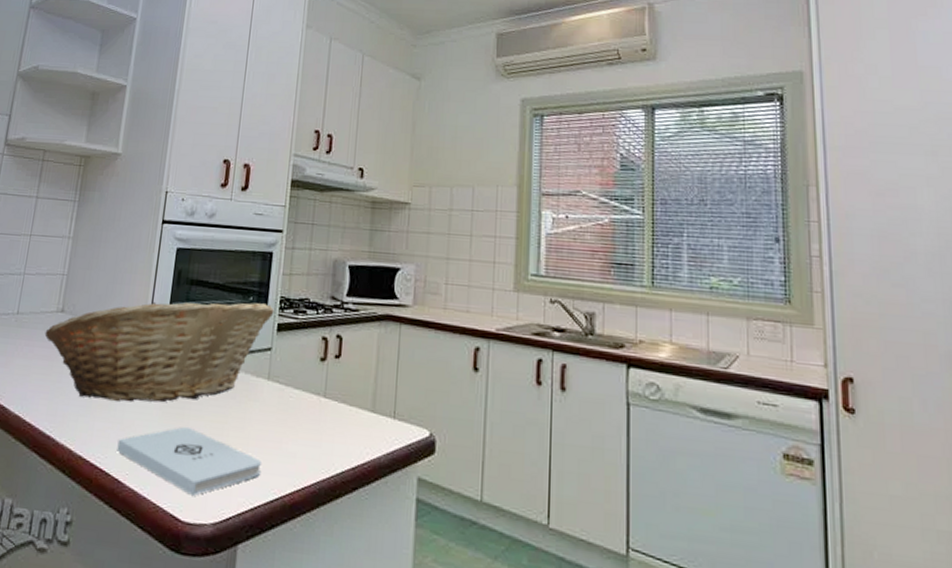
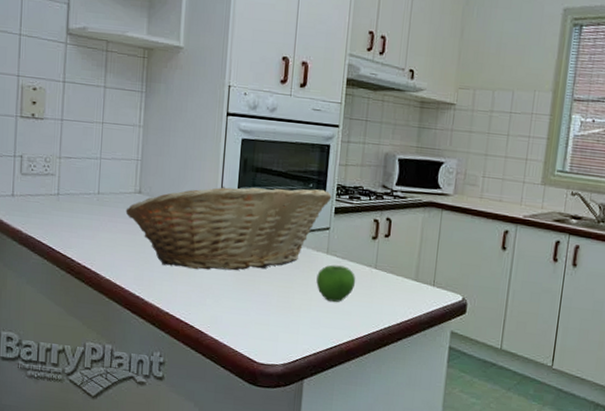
notepad: present [117,427,261,496] -> none [198,290,322,343]
apple: none [255,393,302,441] -> present [316,264,356,302]

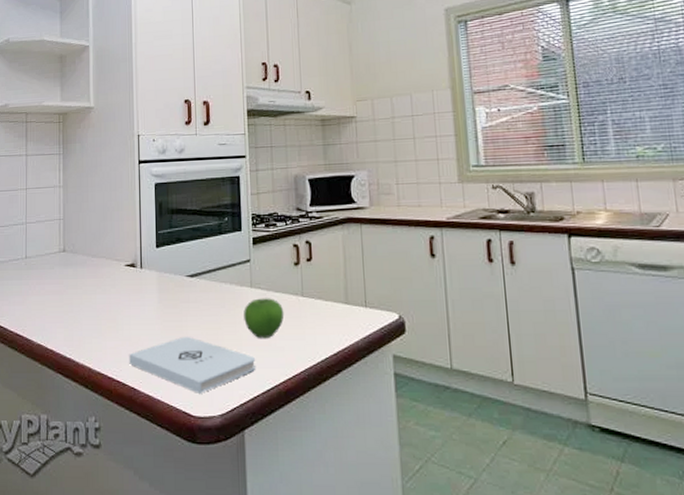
fruit basket: present [125,186,332,271] -> none [52,221,248,322]
notepad: none [198,290,322,343] -> present [129,337,255,393]

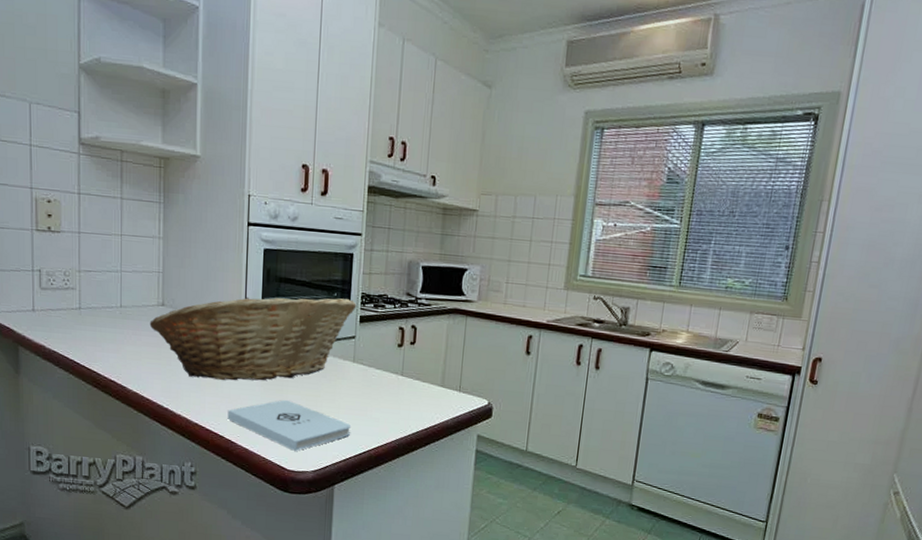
fruit basket: none [52,221,248,322] -> present [149,296,357,381]
apple: present [244,298,285,338] -> none [344,373,383,409]

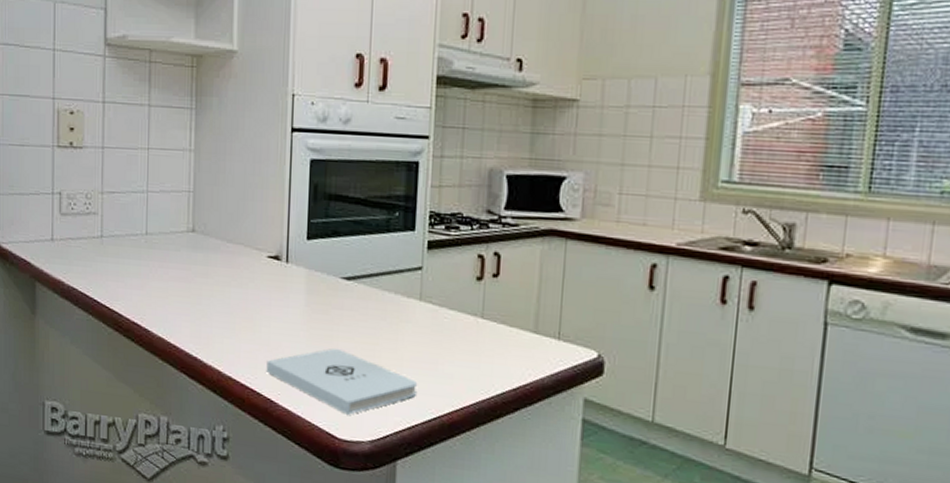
fruit basket: present [149,296,357,381] -> none [178,218,424,324]

